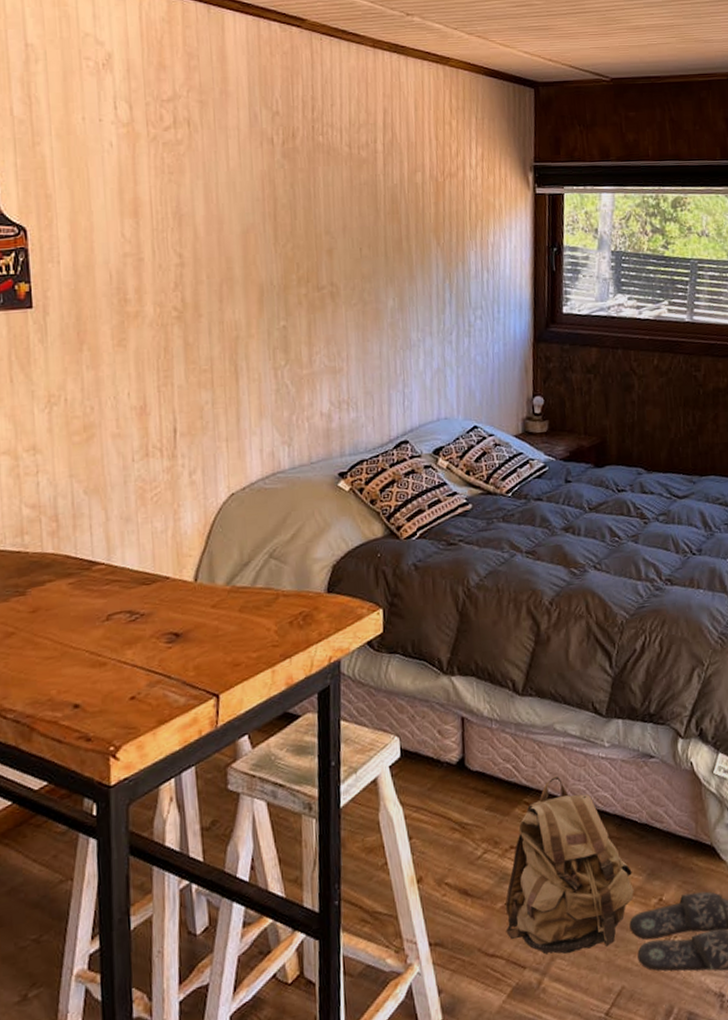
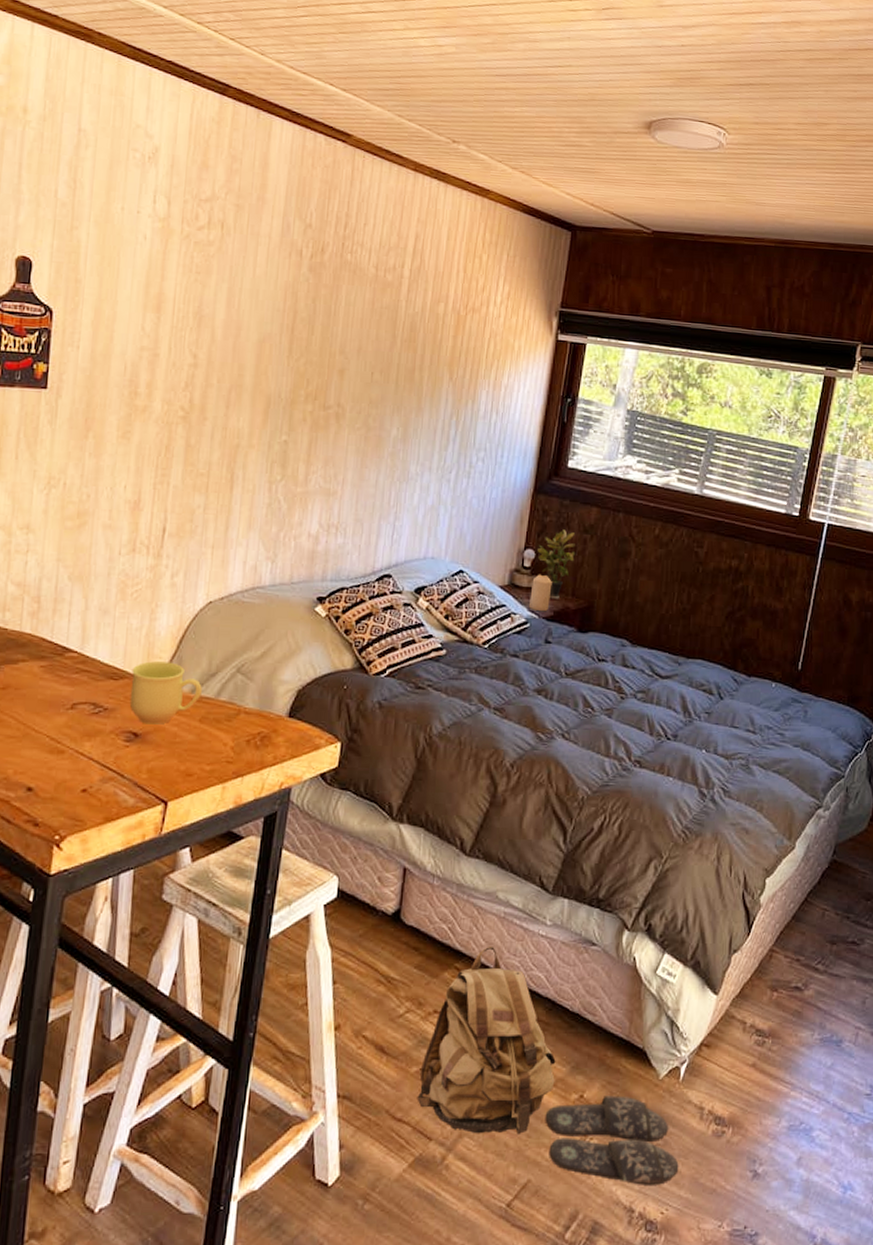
mug: none [163,558,237,623] -> present [129,661,202,725]
candle: none [544,418,565,454] -> present [529,574,552,612]
potted plant: none [545,373,582,440] -> present [538,529,576,599]

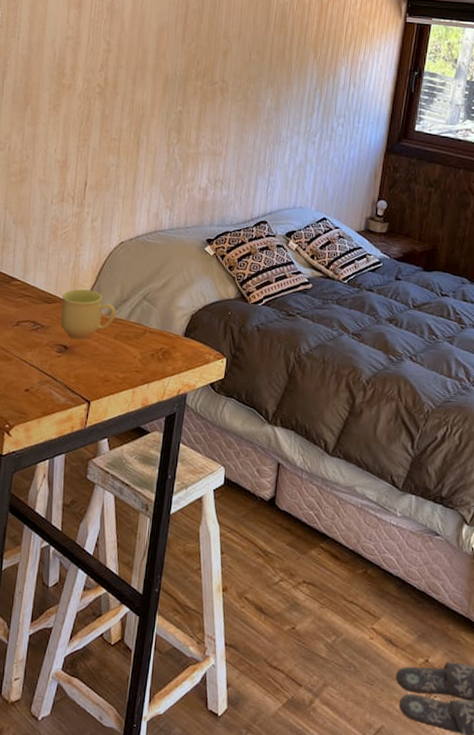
backpack: present [417,945,556,1135] -> none [289,530,405,689]
candle: present [529,574,552,612] -> none [382,221,402,254]
potted plant: present [538,529,576,599] -> none [389,184,422,243]

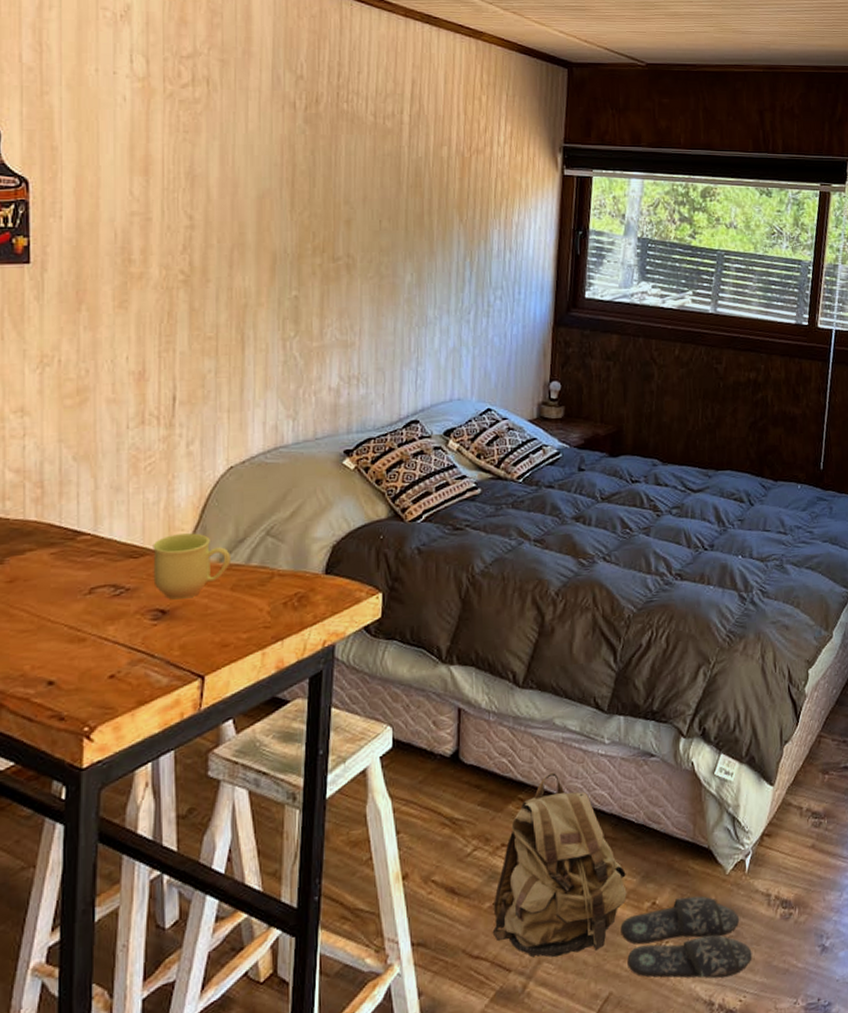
backpack: none [289,530,405,689] -> present [492,772,627,958]

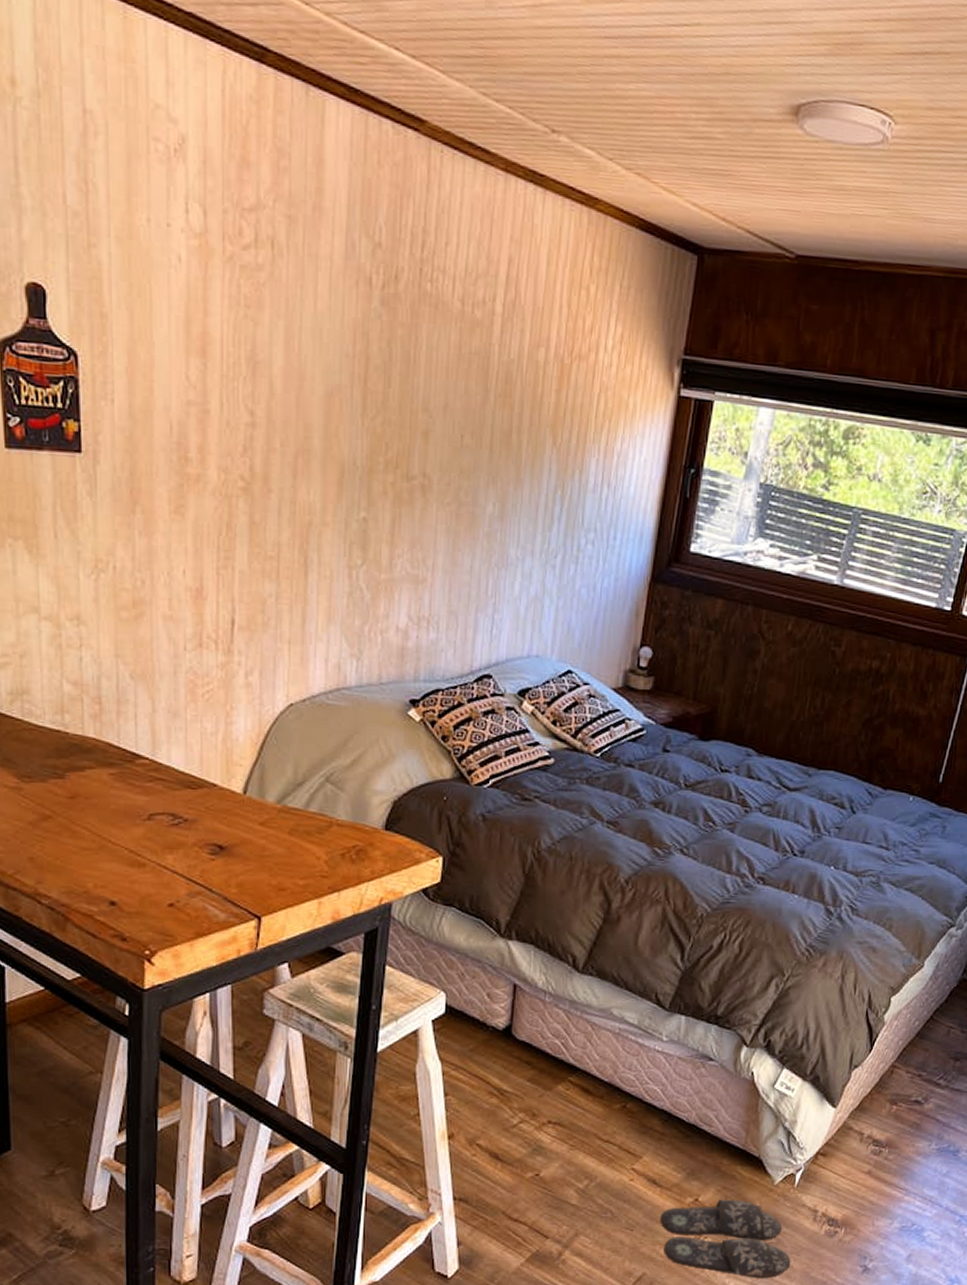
mug: present [153,533,231,600] -> none [211,769,289,837]
backpack: present [492,772,627,958] -> none [532,1060,671,1234]

